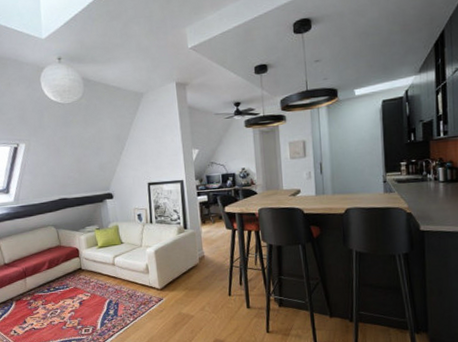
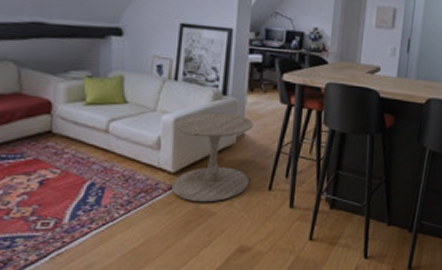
side table: none [155,242,214,309] -> present [172,113,254,203]

